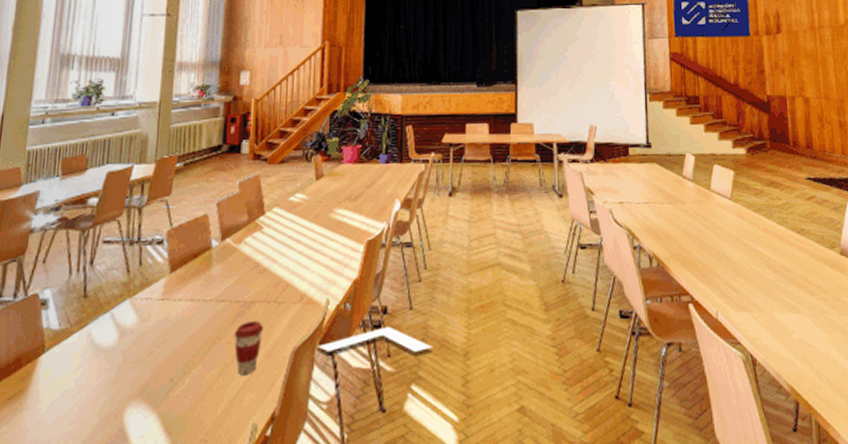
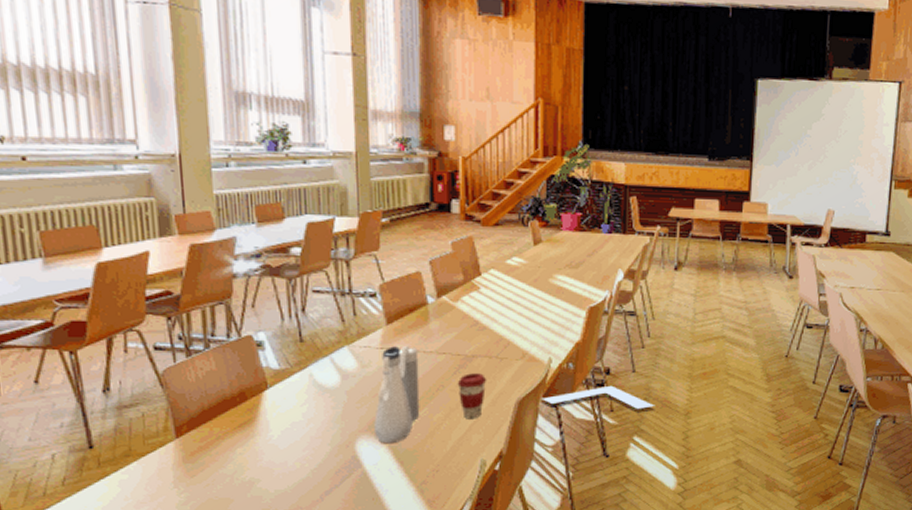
water bottle: none [145,294,199,411] -> present [374,345,420,444]

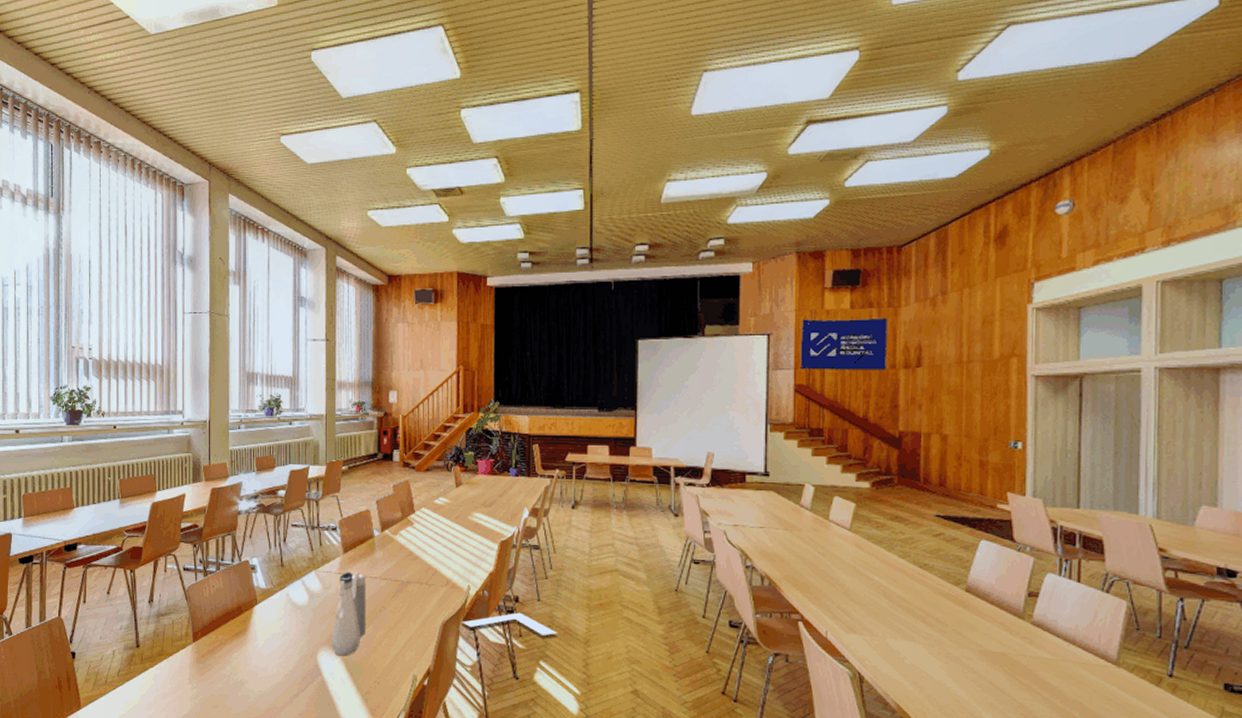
coffee cup: present [457,373,487,419] -> none [395,597,419,638]

